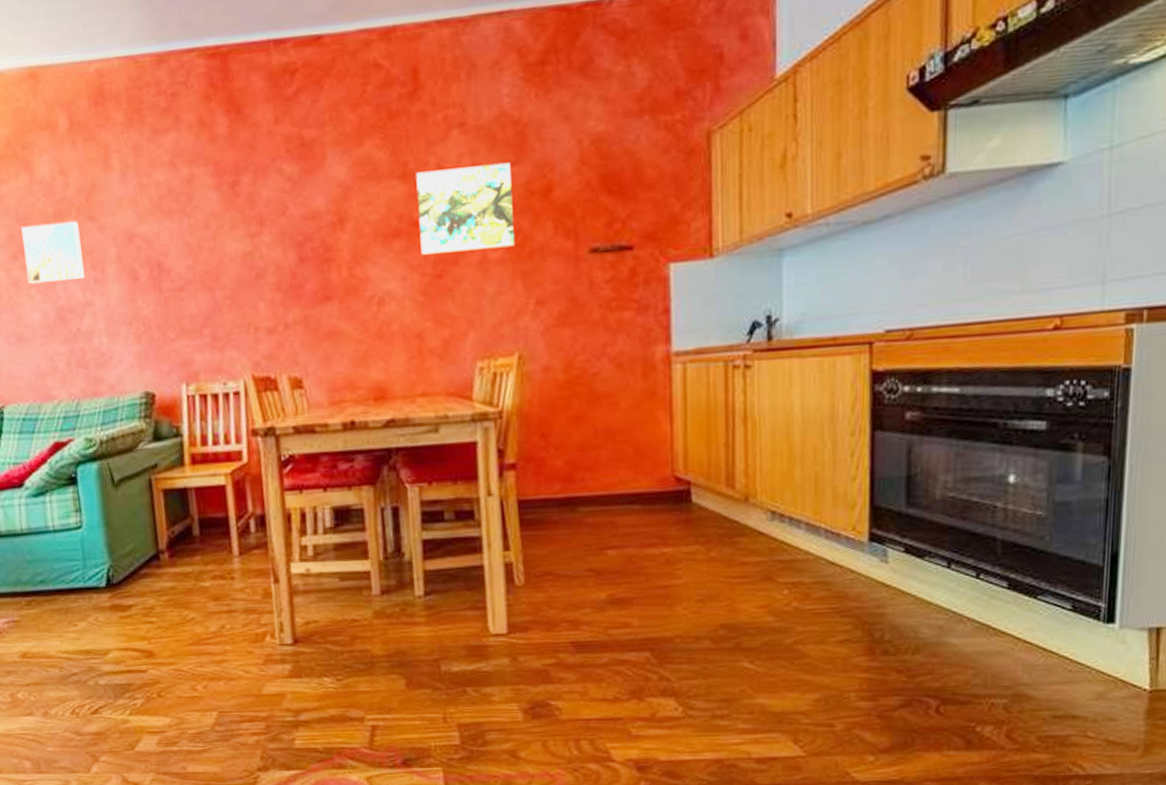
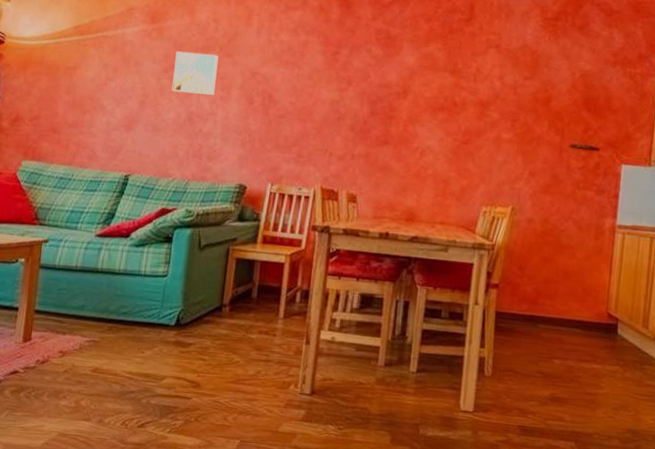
wall art: present [416,162,514,255] -> none [456,71,526,133]

